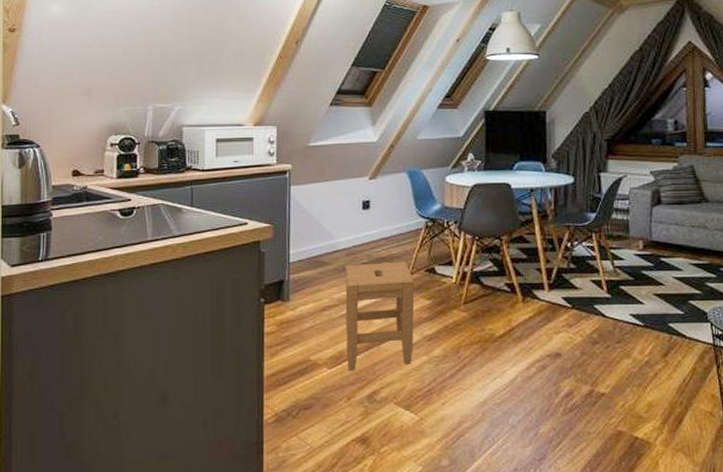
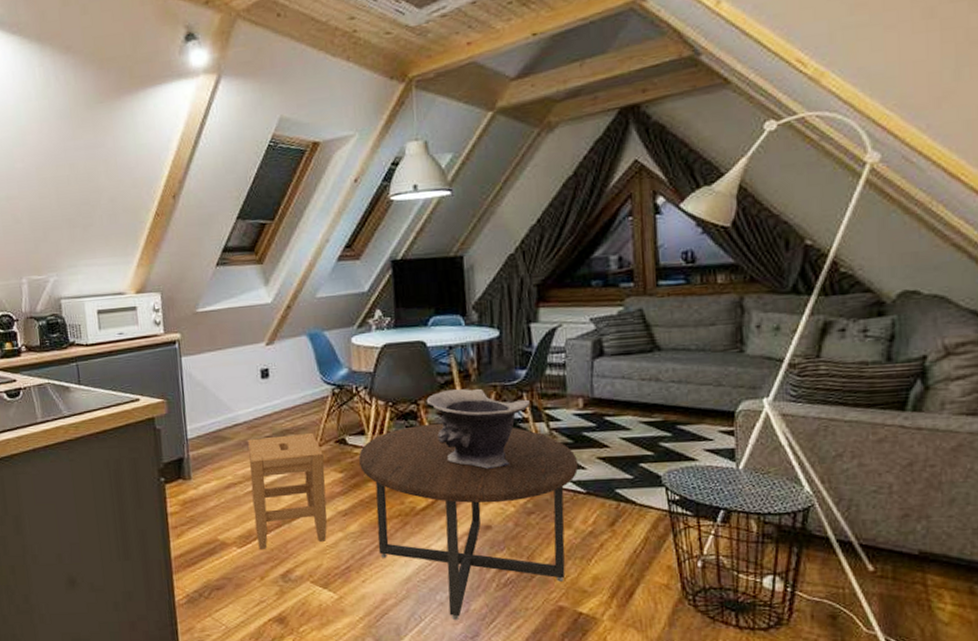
coffee table: none [446,257,638,444] -> present [359,423,578,621]
decorative bowl: none [508,227,598,301] -> present [426,388,530,469]

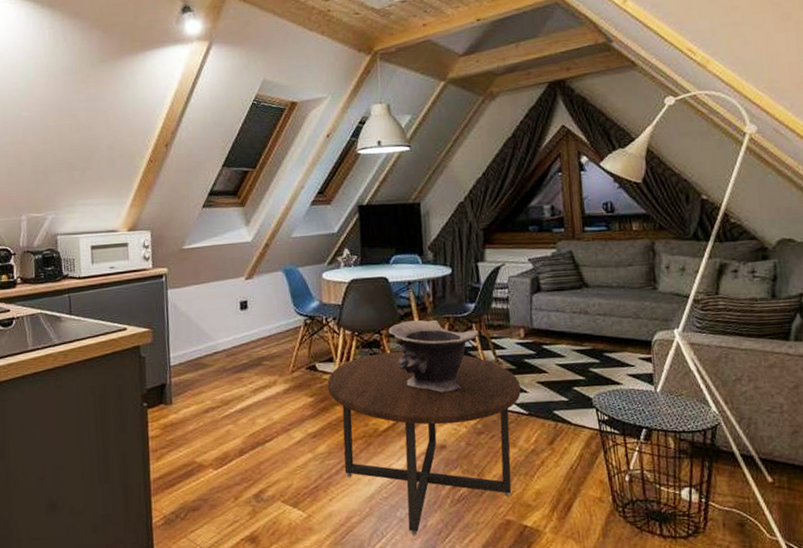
stool: present [248,432,327,549] -> none [226,359,298,471]

